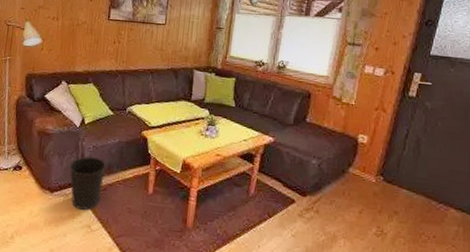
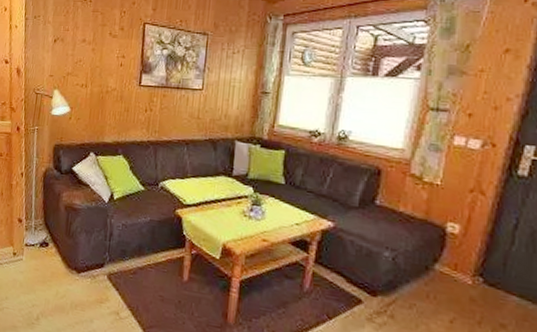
wastebasket: present [69,156,106,211] -> none [97,235,136,295]

